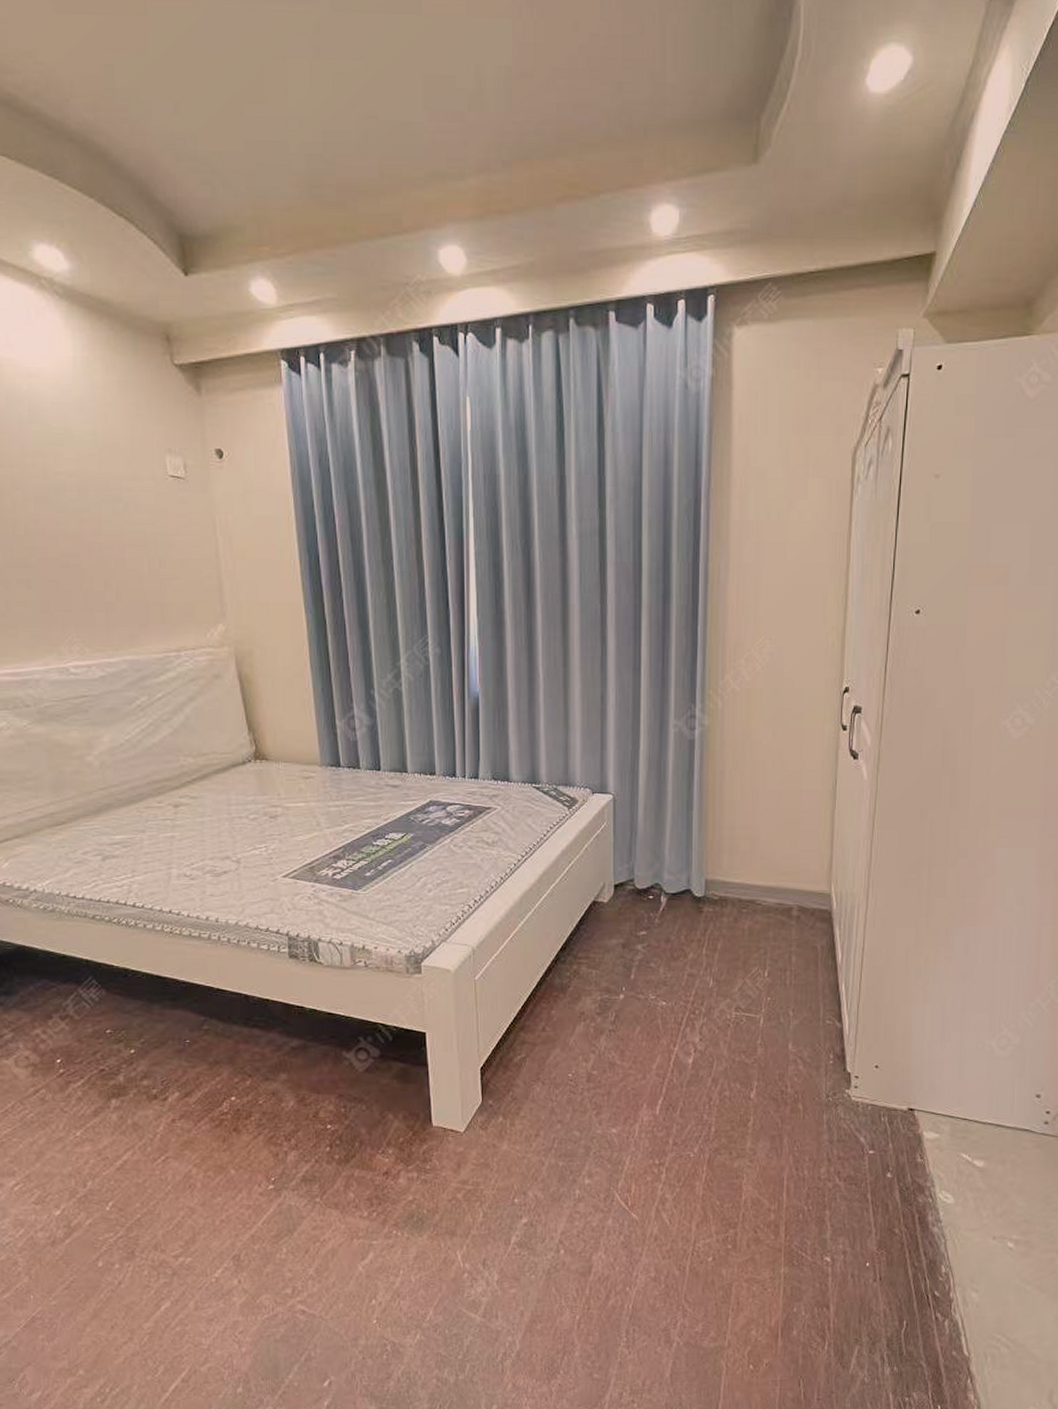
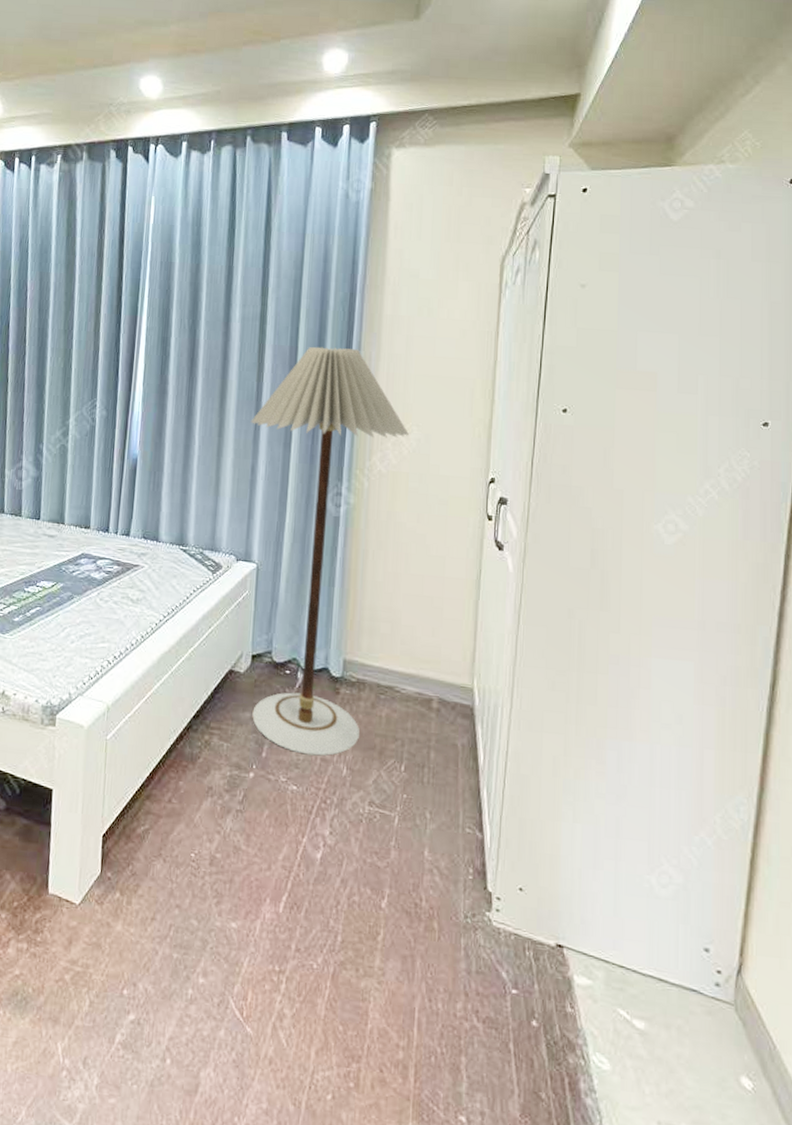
floor lamp: none [596,561,761,972] -> present [250,346,409,756]

